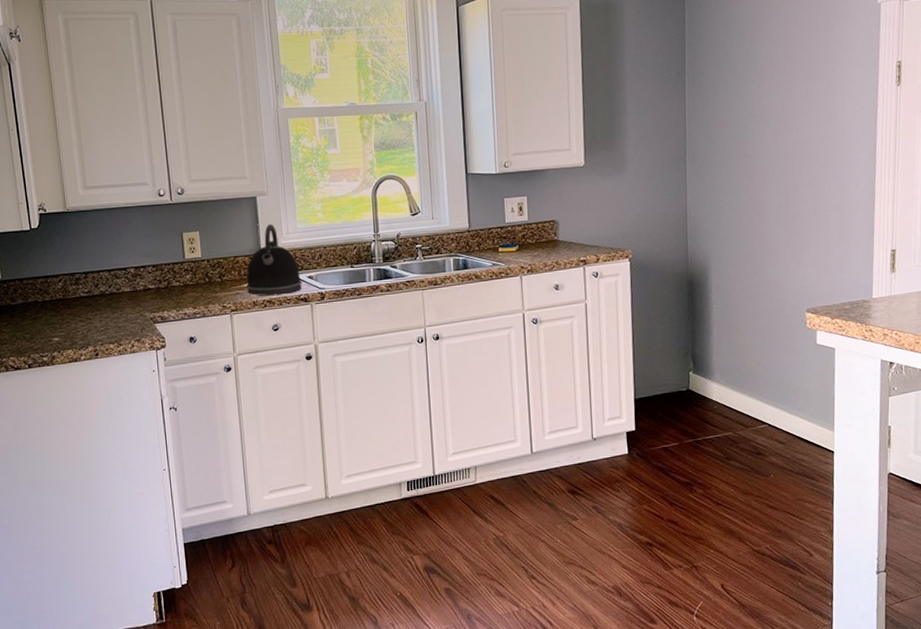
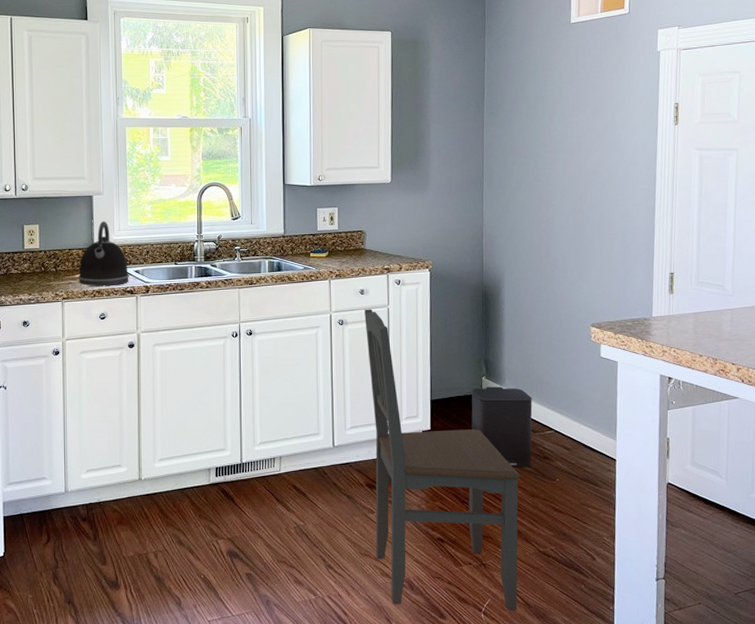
dining chair: none [560,305,732,612] -> present [364,309,520,610]
pedal bin: none [678,381,744,466] -> present [471,386,533,468]

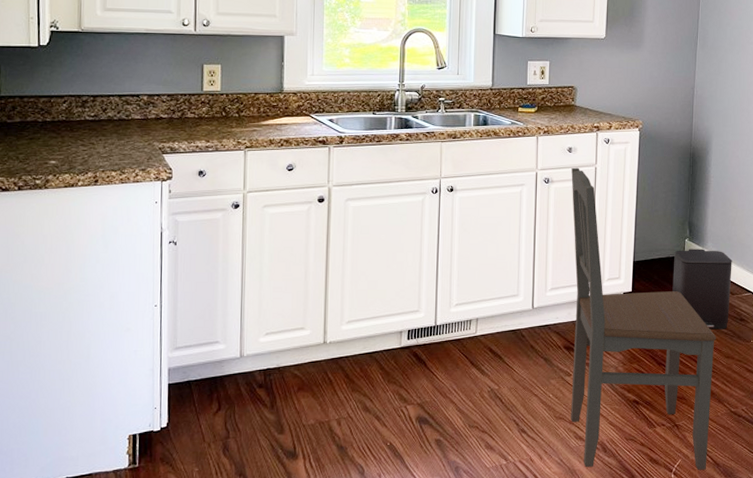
kettle: present [78,221,129,287] -> none [263,64,322,135]

